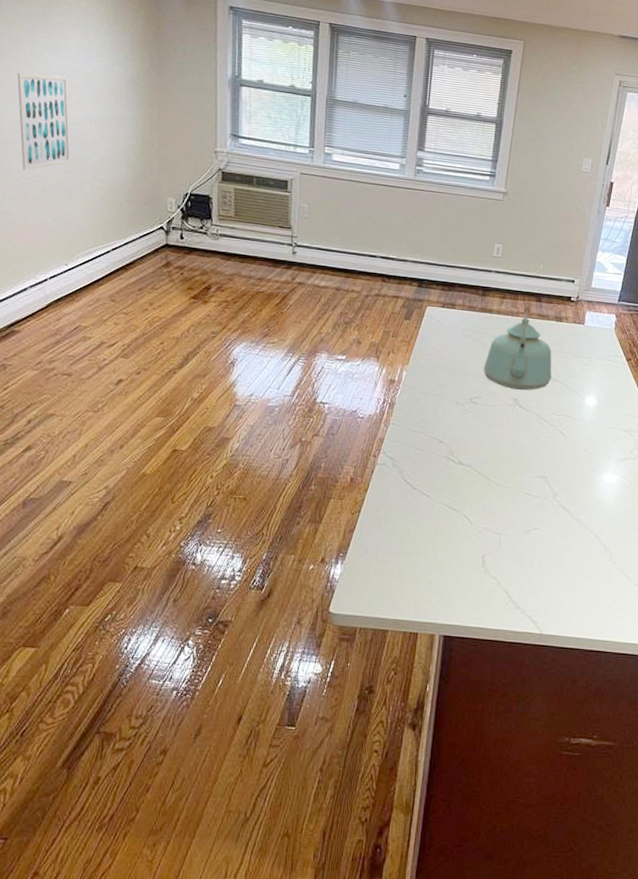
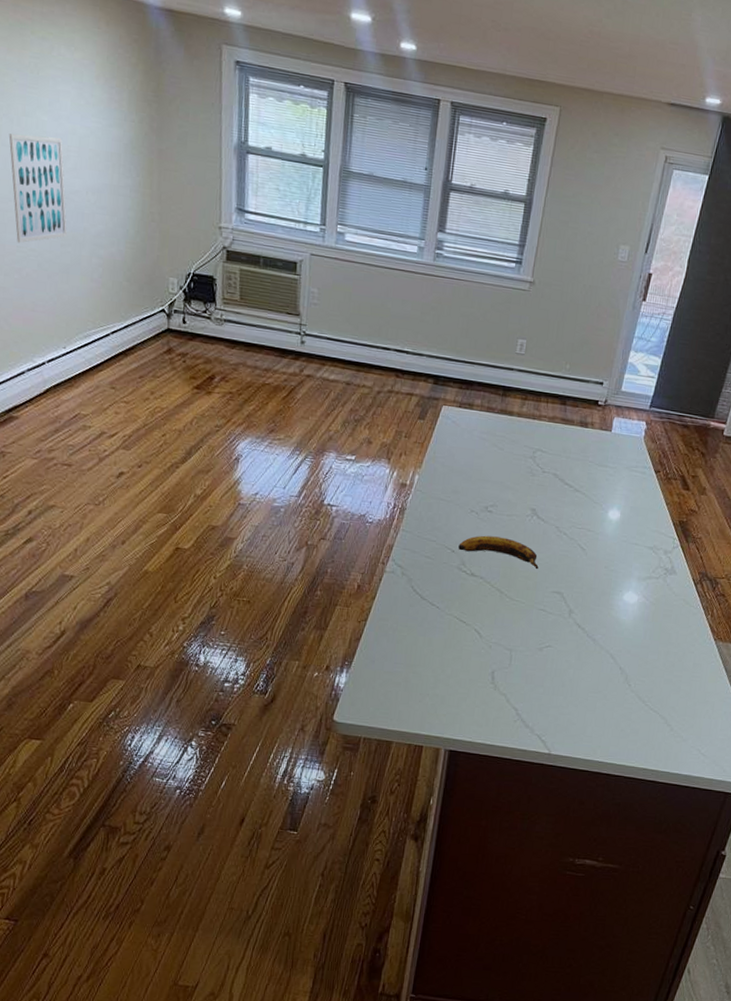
banana: none [446,425,523,456] -> present [458,535,539,570]
kettle: present [483,300,552,391] -> none [500,403,575,501]

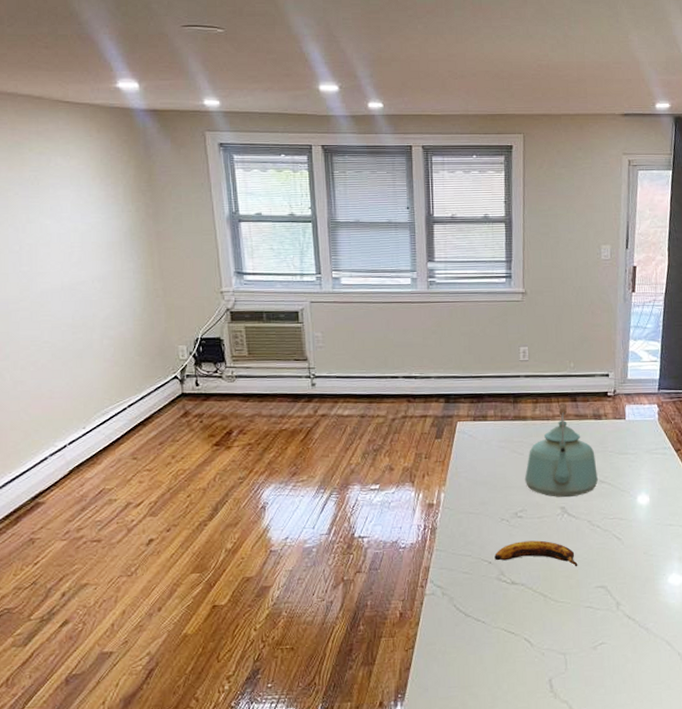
wall art: present [8,133,67,244] -> none [15,236,77,338]
kettle: none [500,403,575,501] -> present [524,402,598,498]

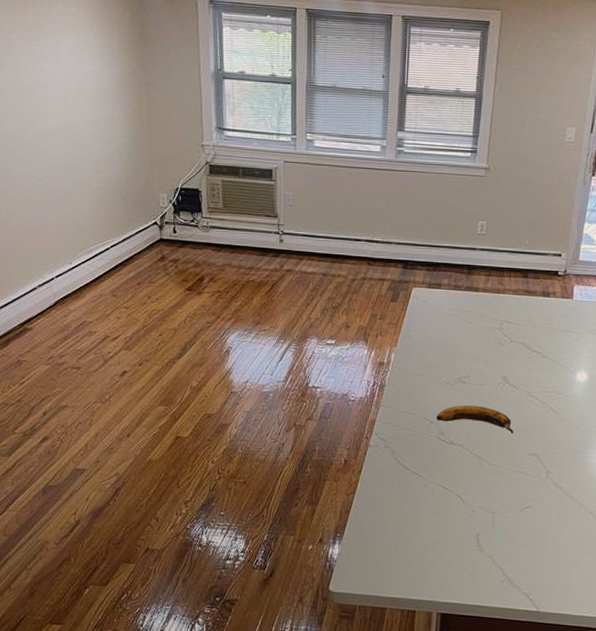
kettle: present [524,402,598,498] -> none [471,277,541,369]

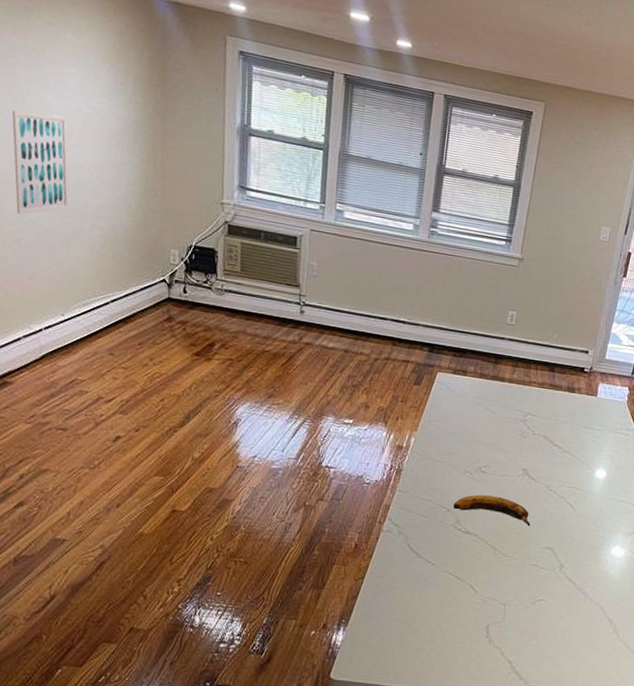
wall art: none [16,81,69,176] -> present [11,110,69,215]

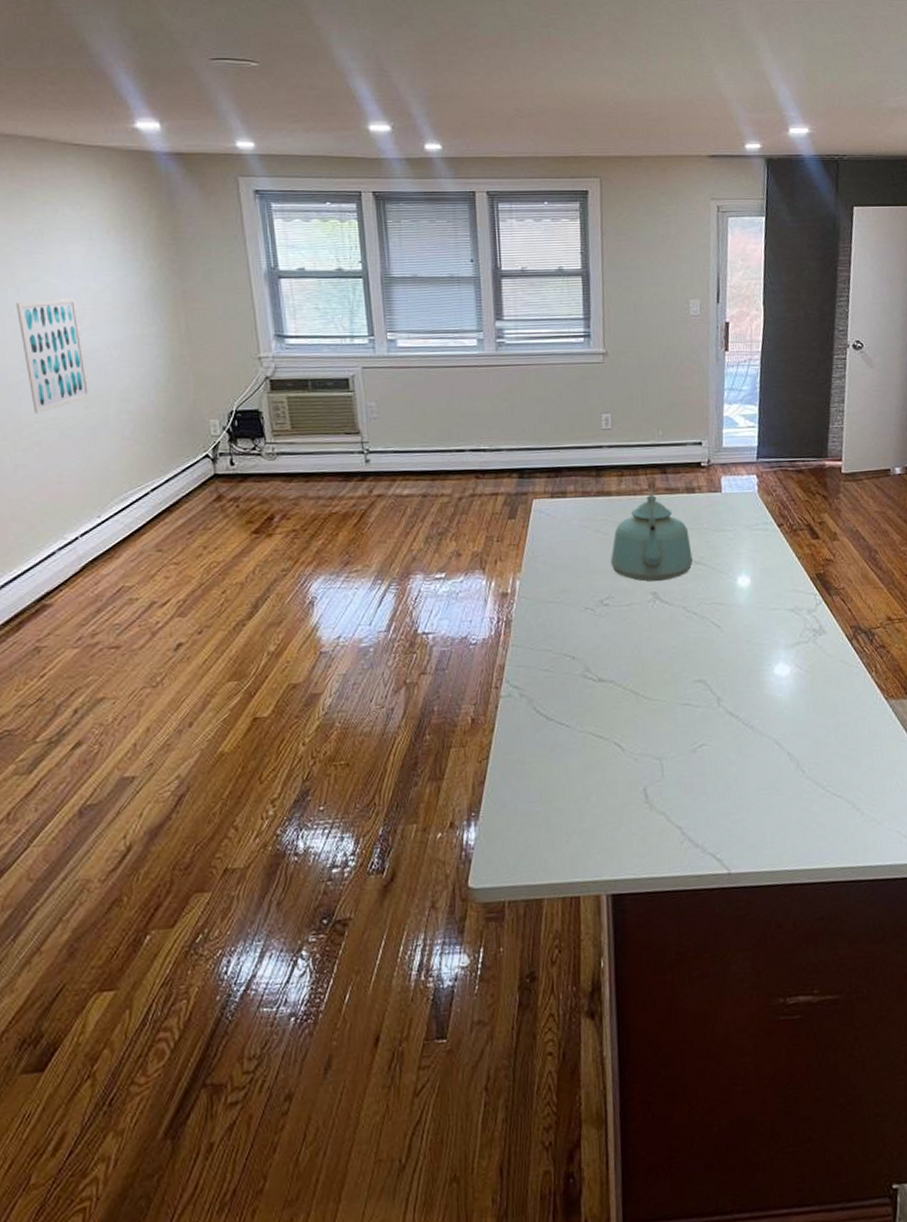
banana: present [453,494,530,527] -> none [578,630,673,660]
kettle: none [493,370,563,461] -> present [610,474,693,582]

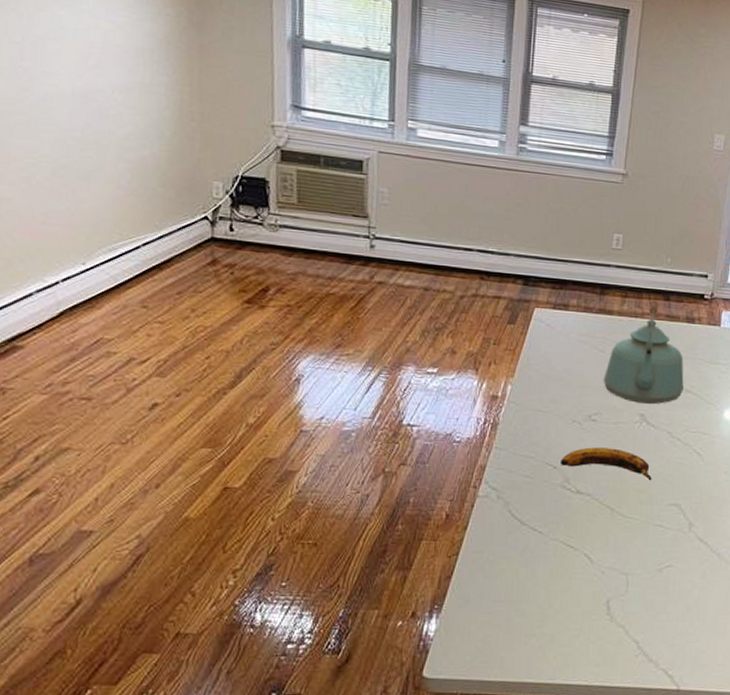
wall art: present [15,297,90,414] -> none [17,29,89,149]
banana: none [578,630,673,660] -> present [560,447,652,481]

